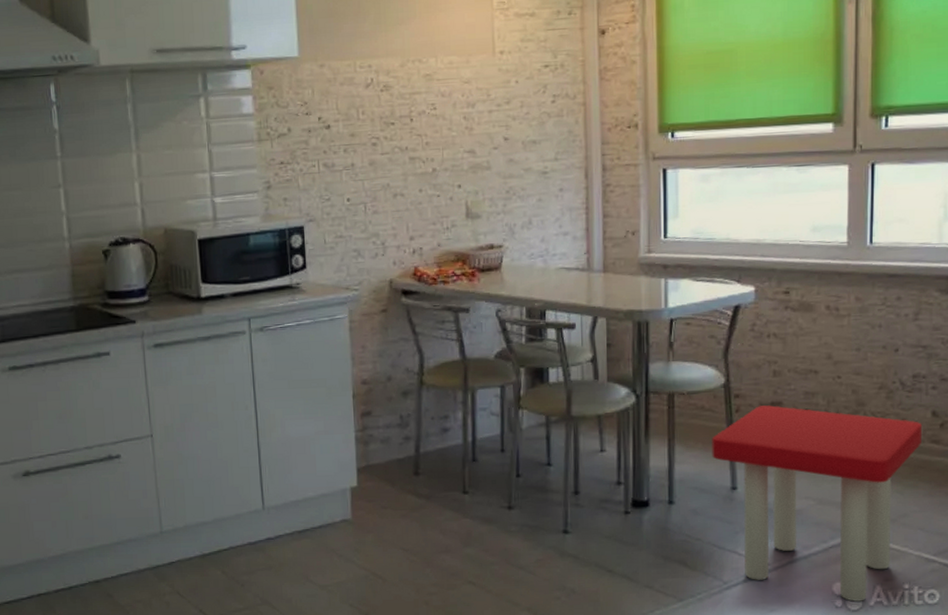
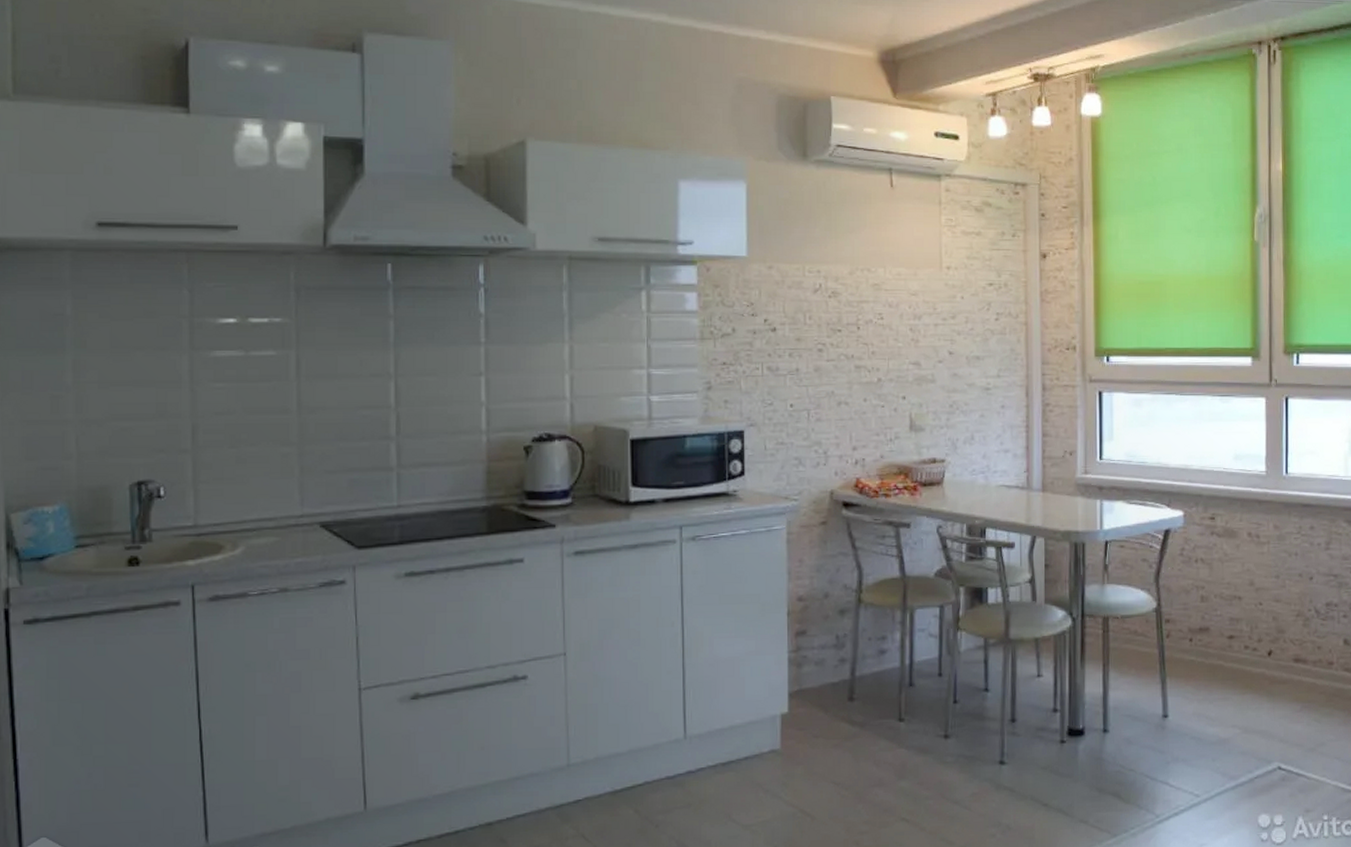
stool: present [712,405,923,602] -> none [1144,631,1336,834]

